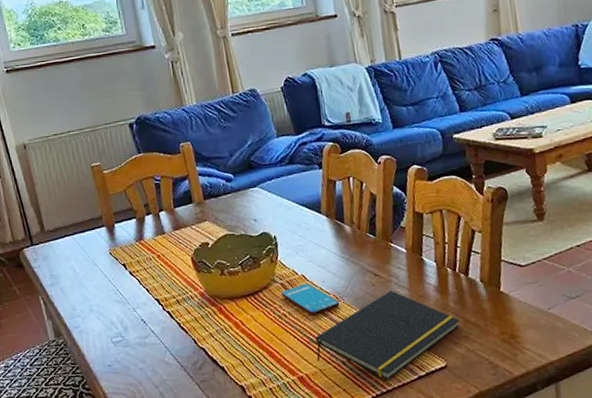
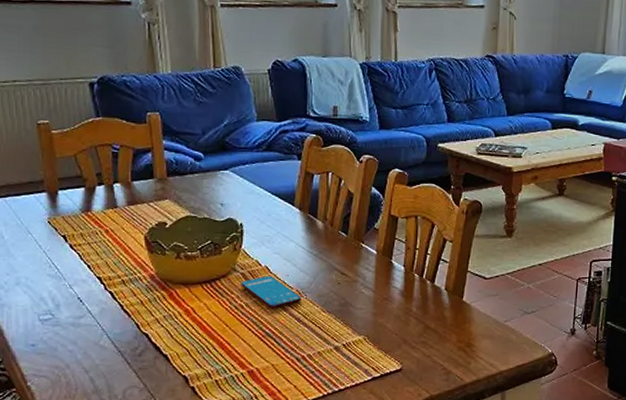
notepad: present [316,290,460,381] -> none [270,290,420,380]

